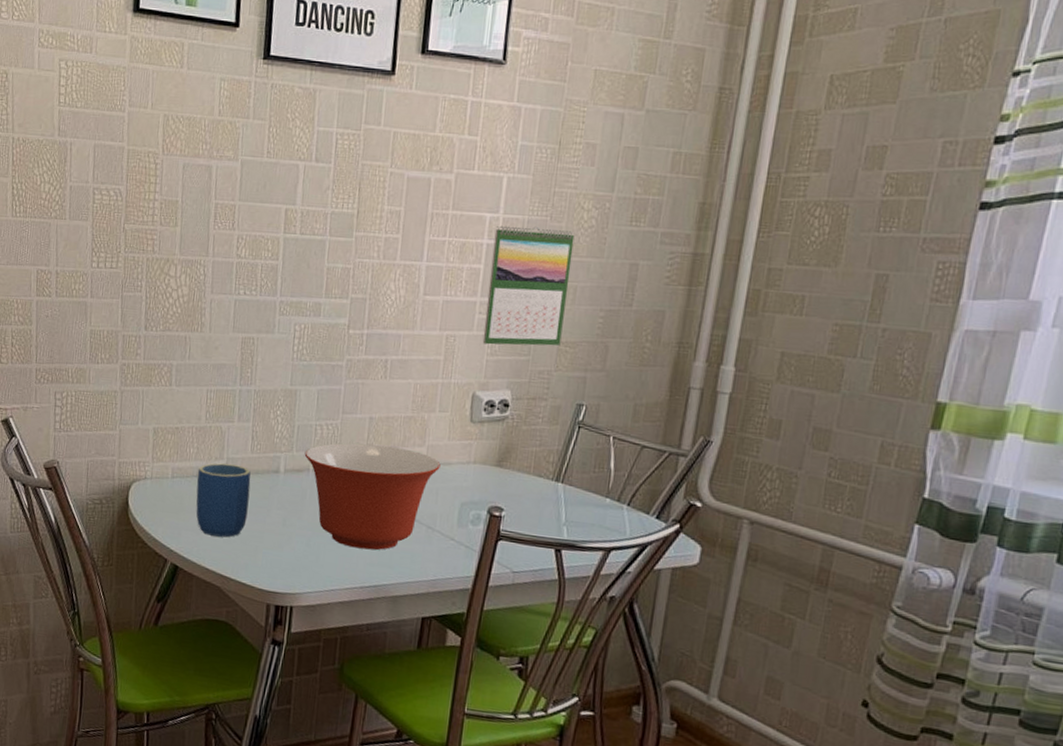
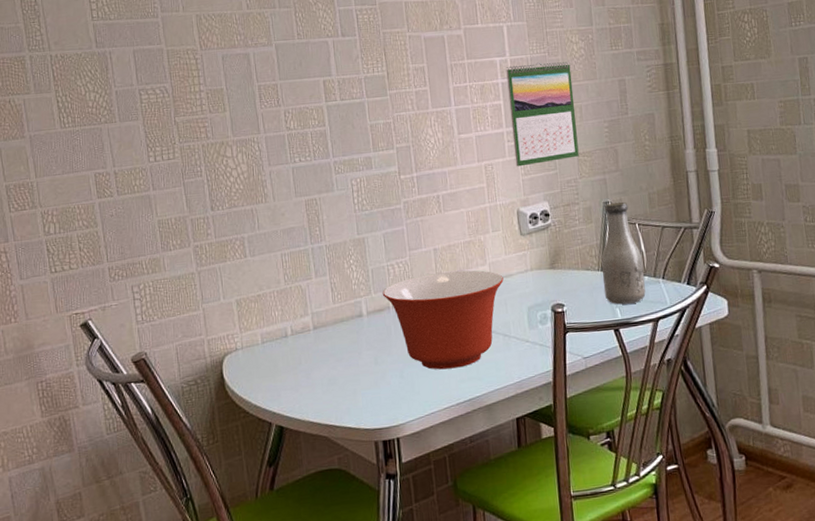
mug: present [196,463,251,537] -> none [285,317,341,390]
bottle: none [553,406,609,526] -> present [601,201,646,305]

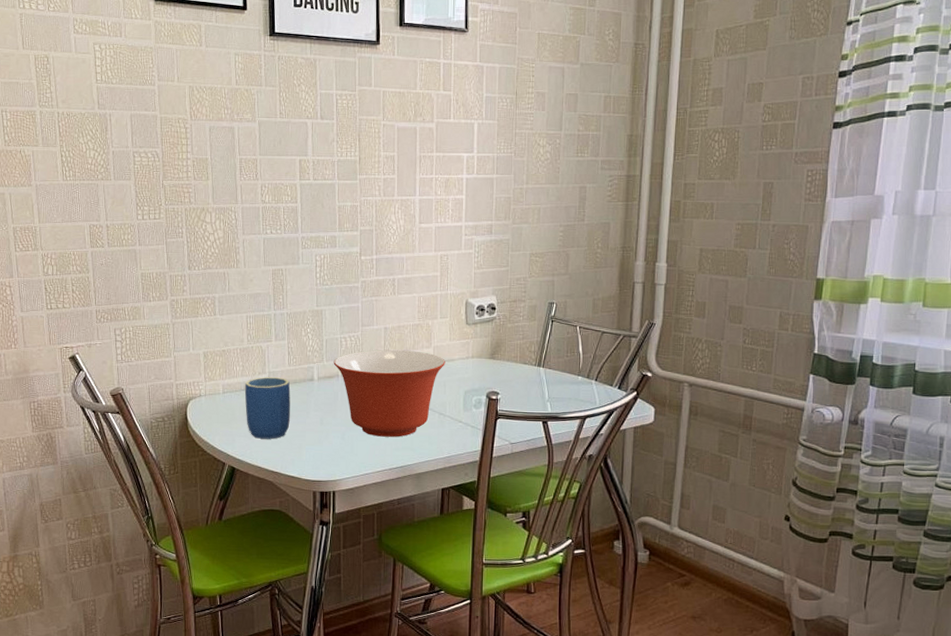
mug: none [285,317,341,390] -> present [244,377,291,439]
calendar: present [506,61,579,167] -> none [470,161,535,260]
bottle: present [601,201,646,305] -> none [538,304,579,400]

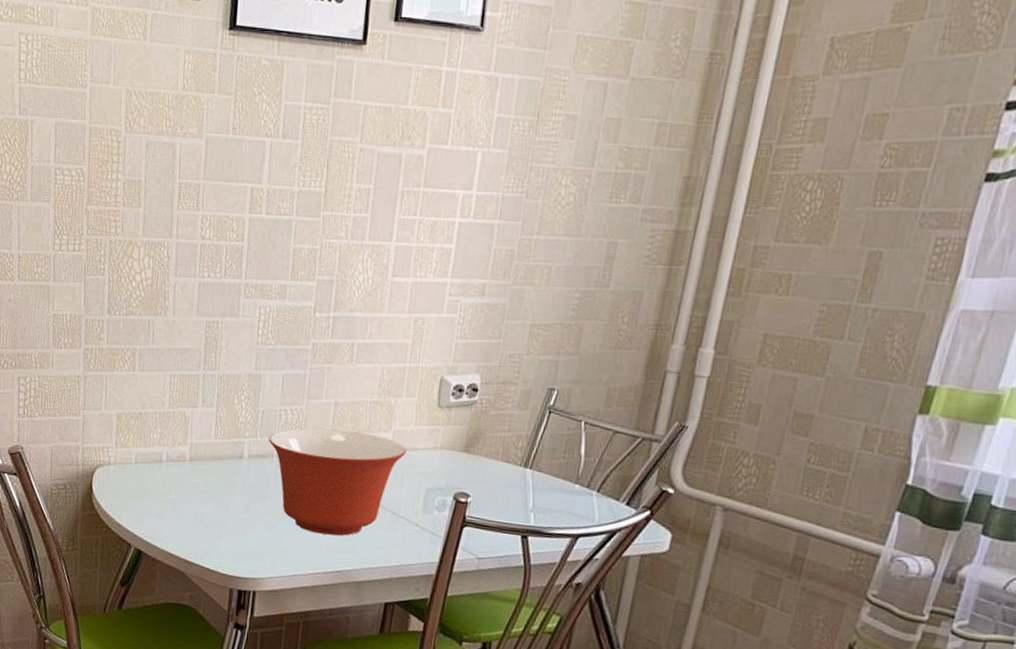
mug: present [244,377,291,439] -> none [159,448,215,523]

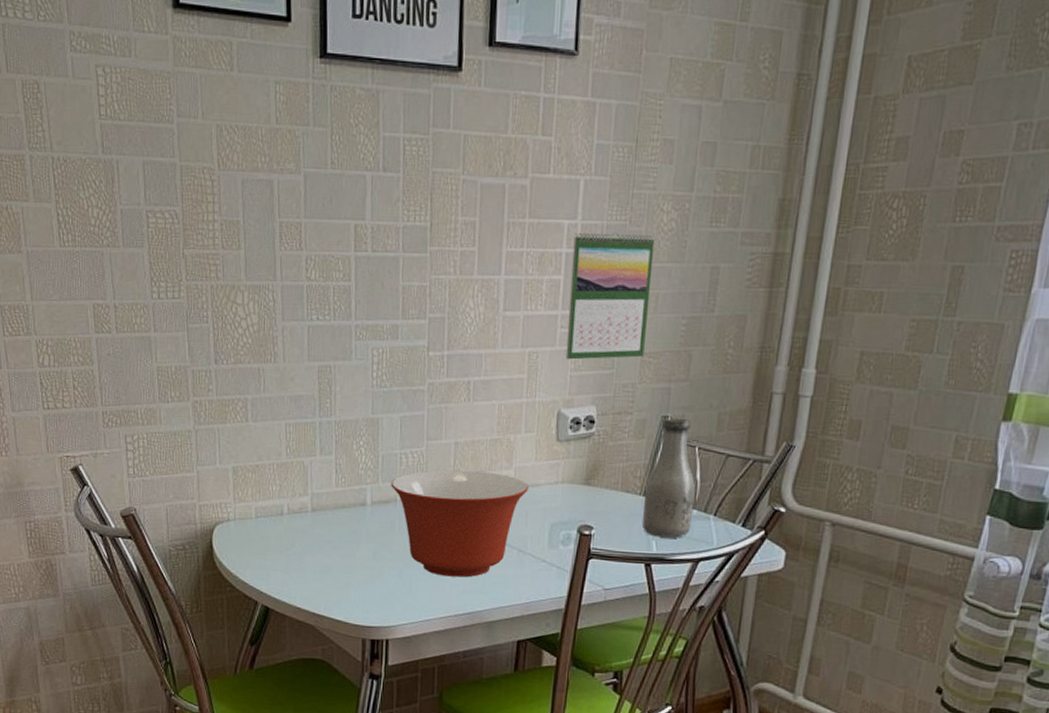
calendar: none [452,203,551,329] -> present [565,232,655,360]
bottle: none [520,390,579,512] -> present [641,417,696,538]

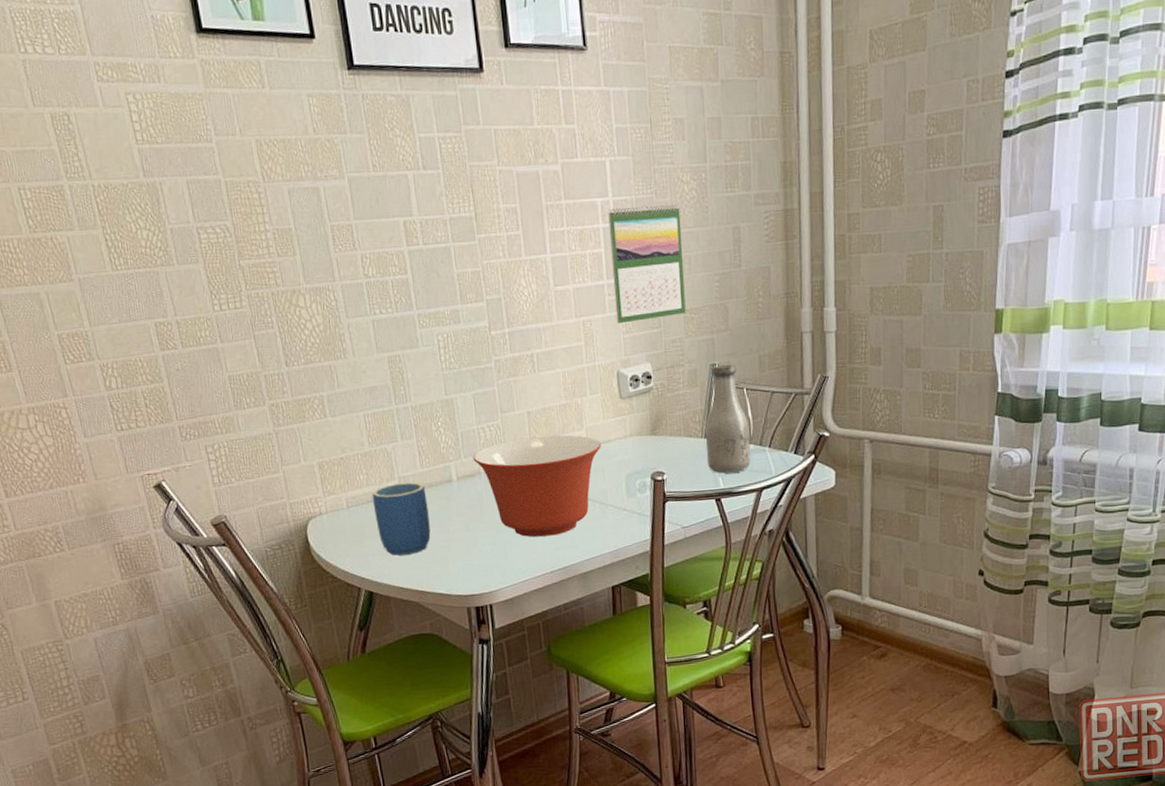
mug: none [282,499,338,575] -> present [371,482,431,556]

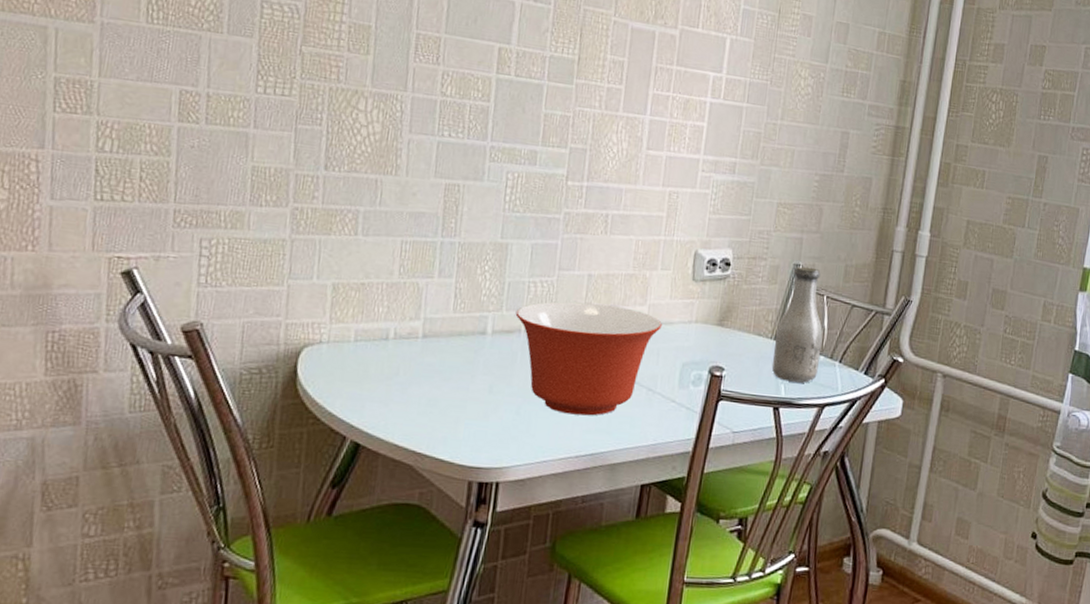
mug: present [371,482,431,556] -> none [384,324,453,408]
calendar: present [608,204,686,324] -> none [705,85,793,207]

